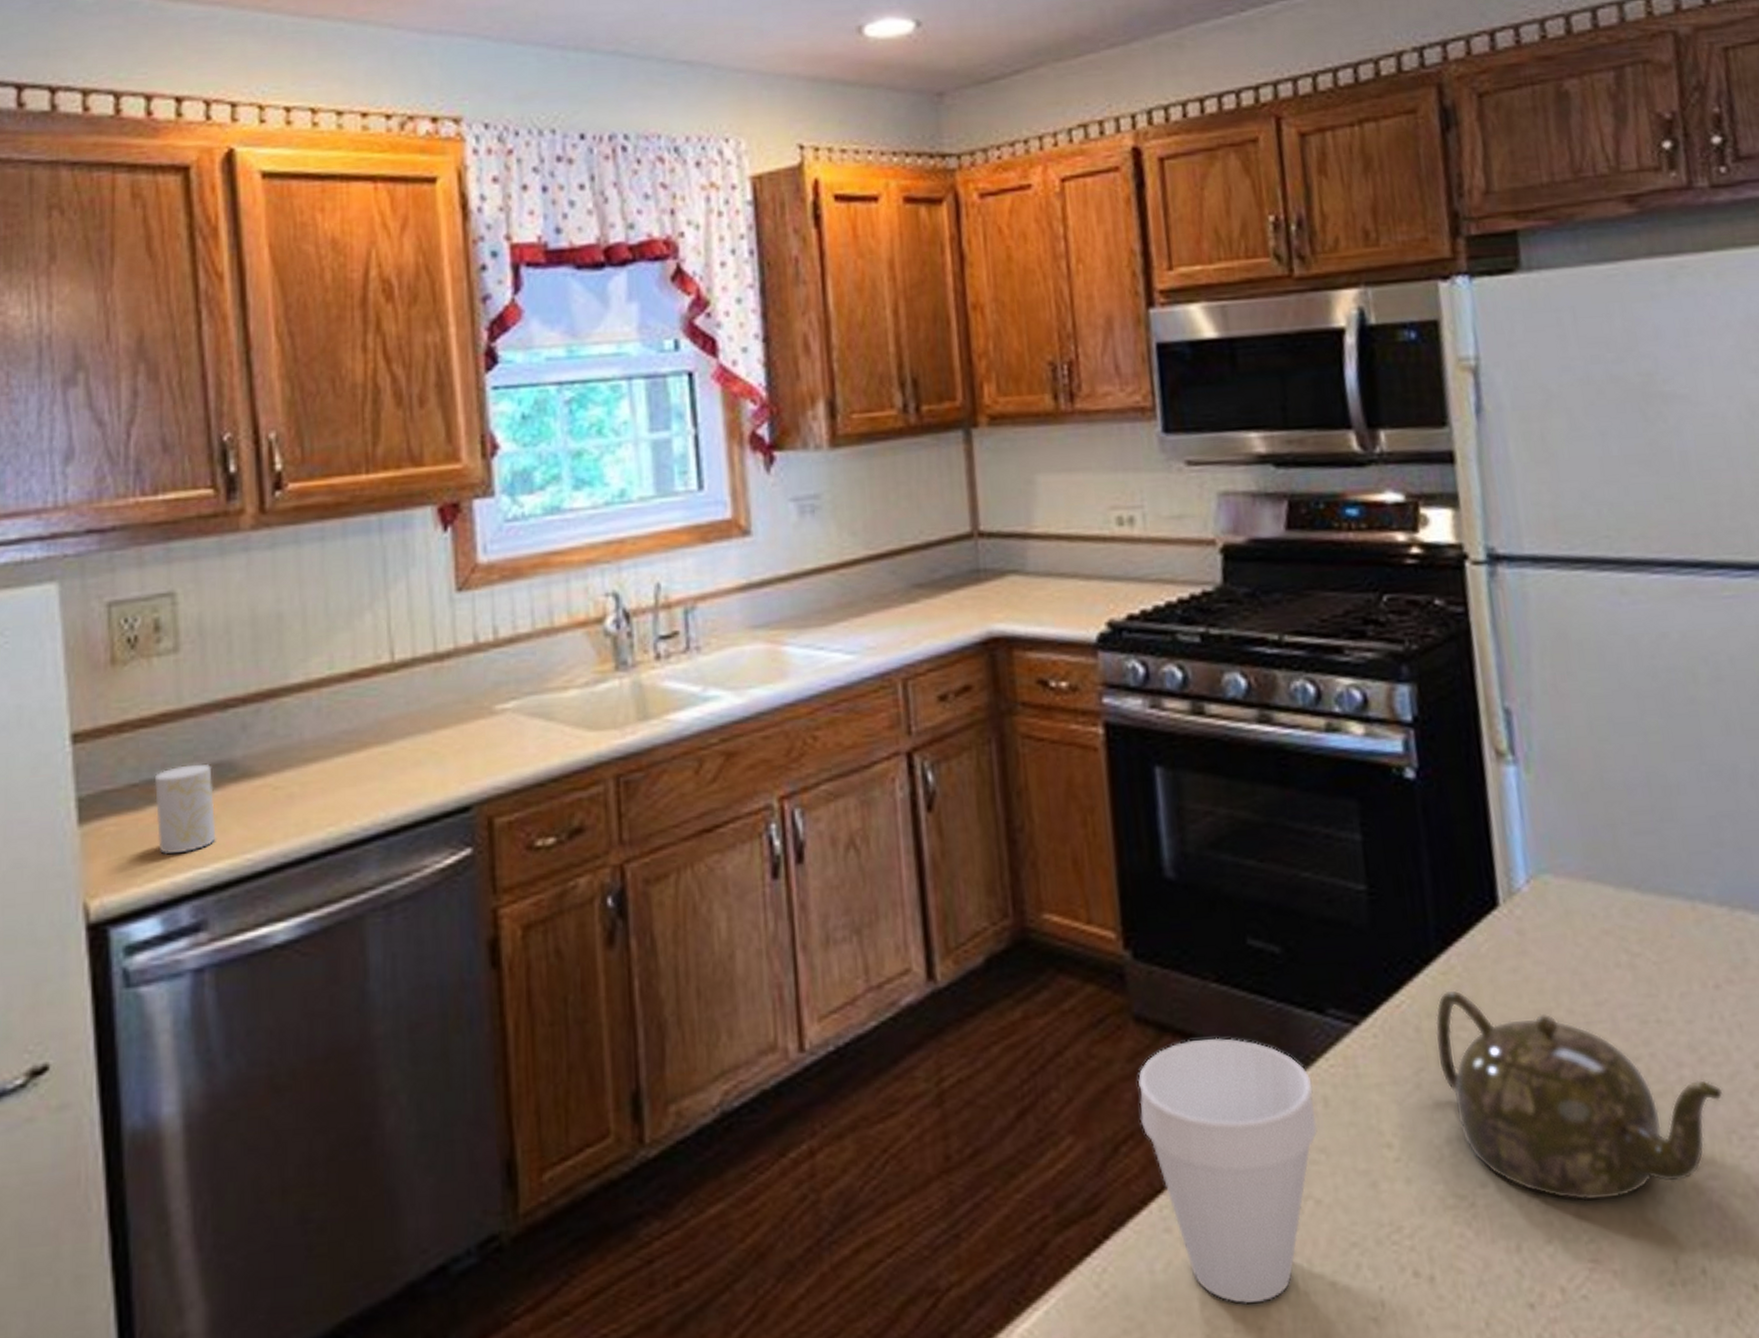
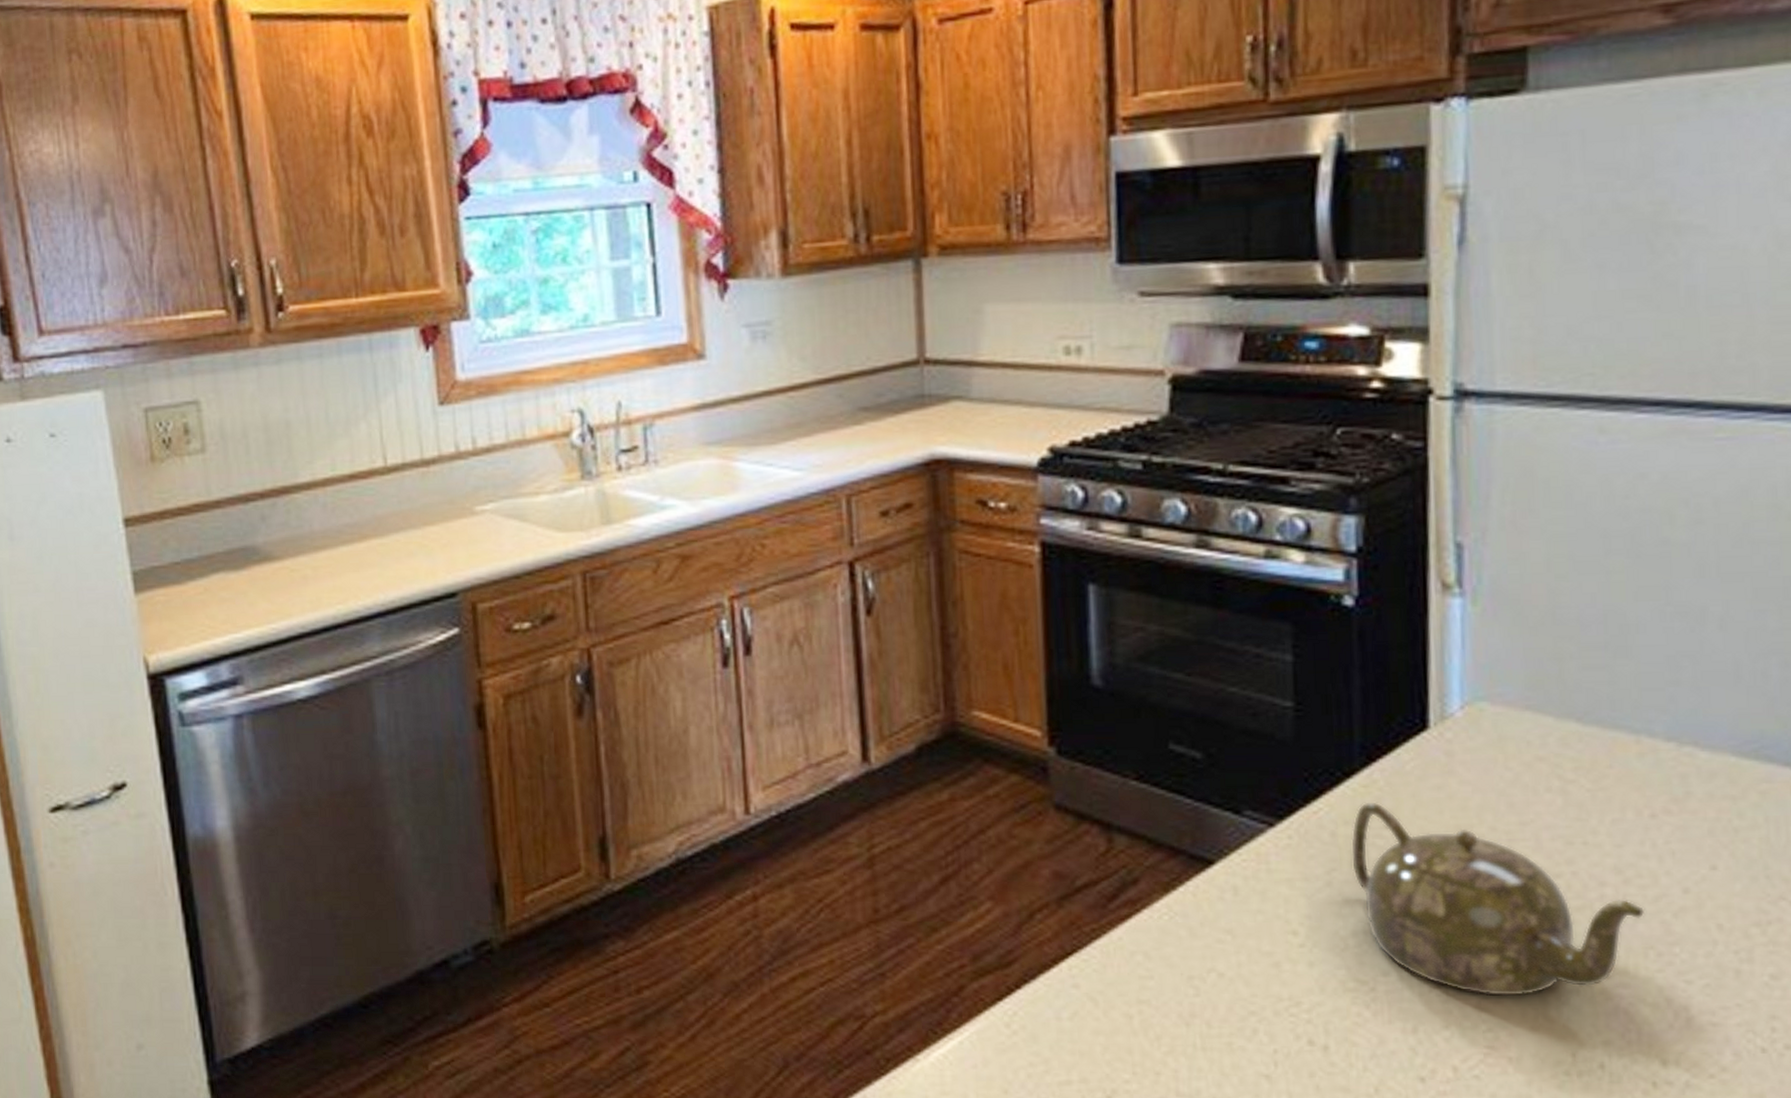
cup: present [154,763,216,855] -> none [192,547,246,622]
cup: present [1137,1037,1318,1304] -> none [1054,828,1225,1053]

